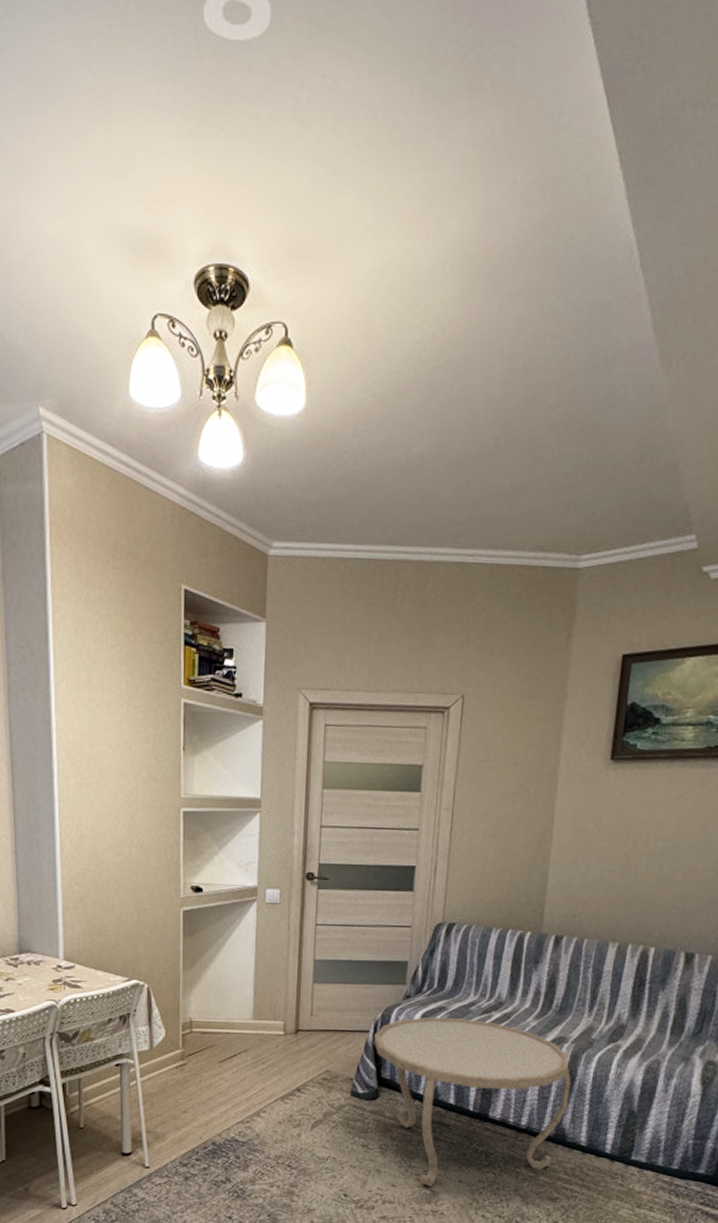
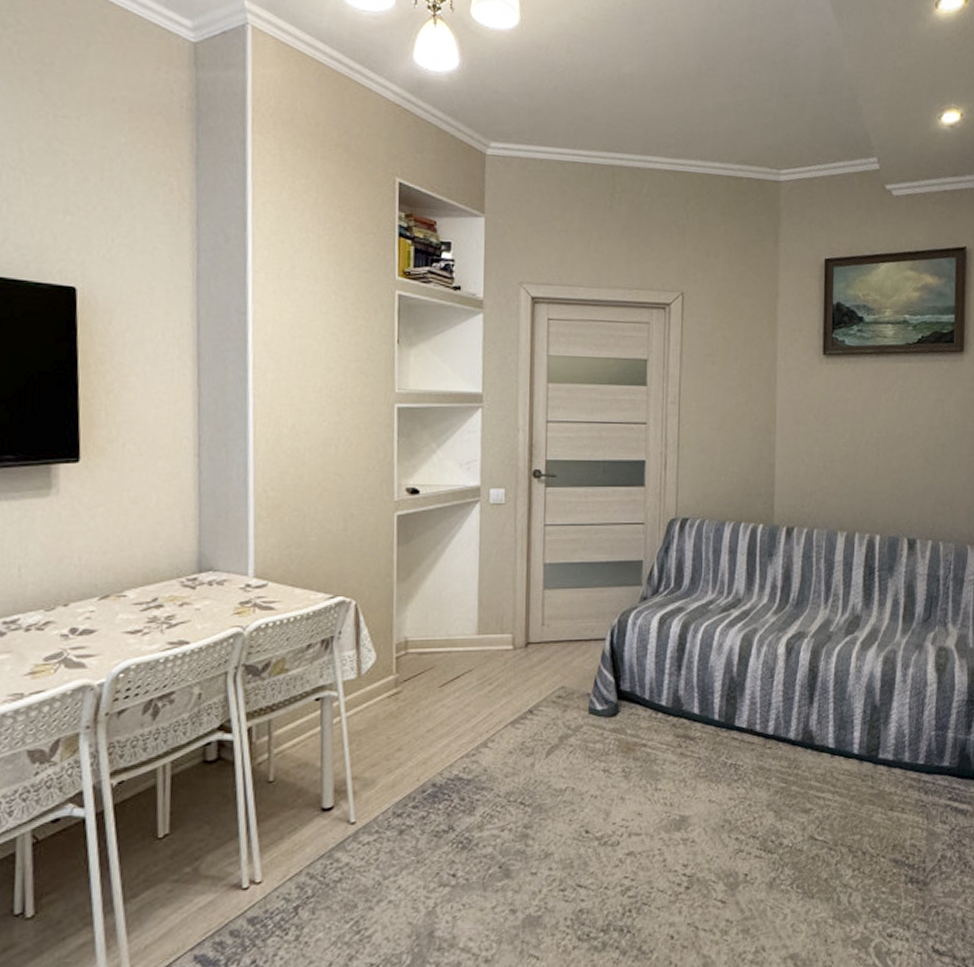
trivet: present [374,1016,571,1188] -> none [611,618,814,812]

